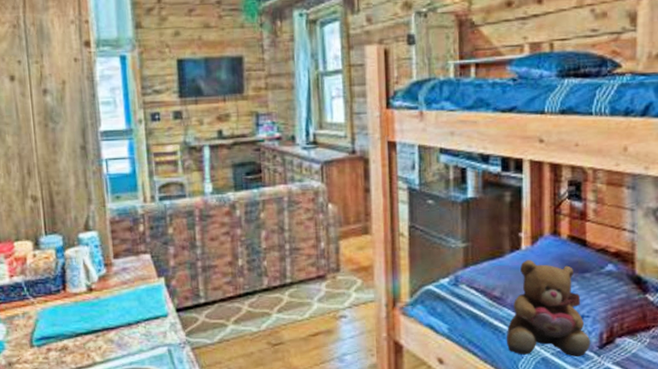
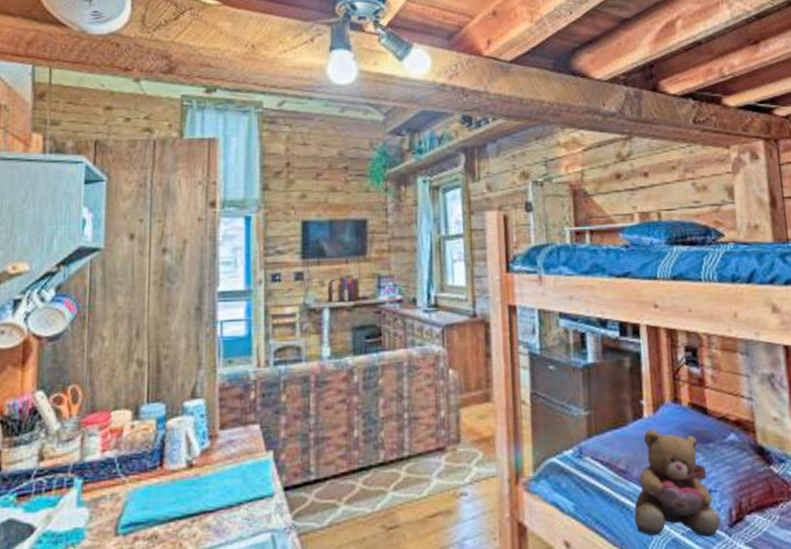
books: none [206,115,239,141] -> present [327,277,360,302]

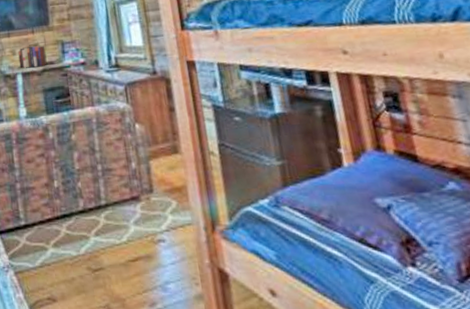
teddy bear: present [634,429,721,537] -> none [343,178,449,291]

